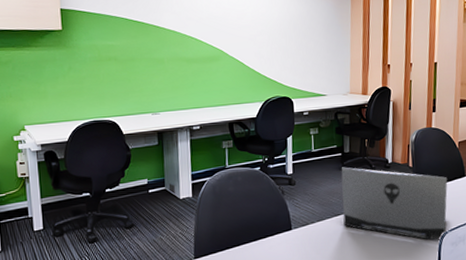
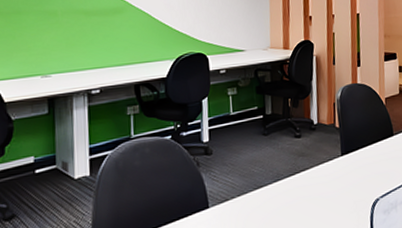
laptop computer: present [341,167,448,241] -> none [263,131,378,210]

